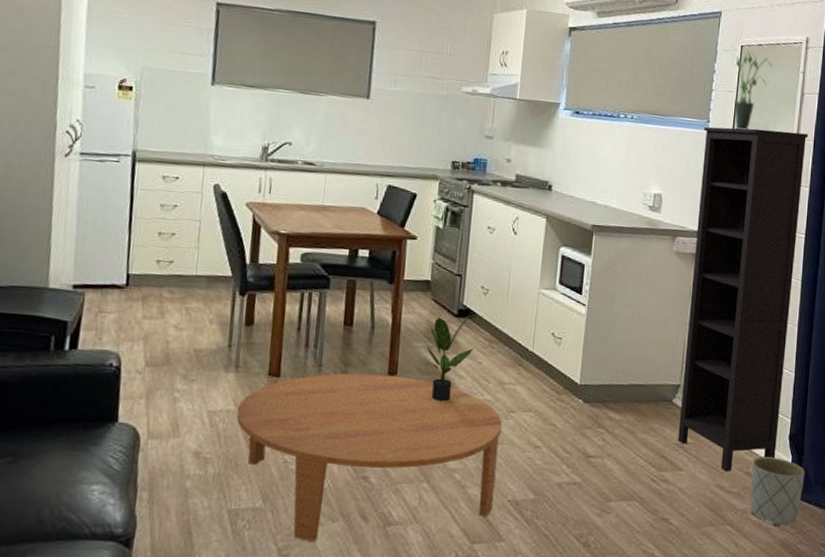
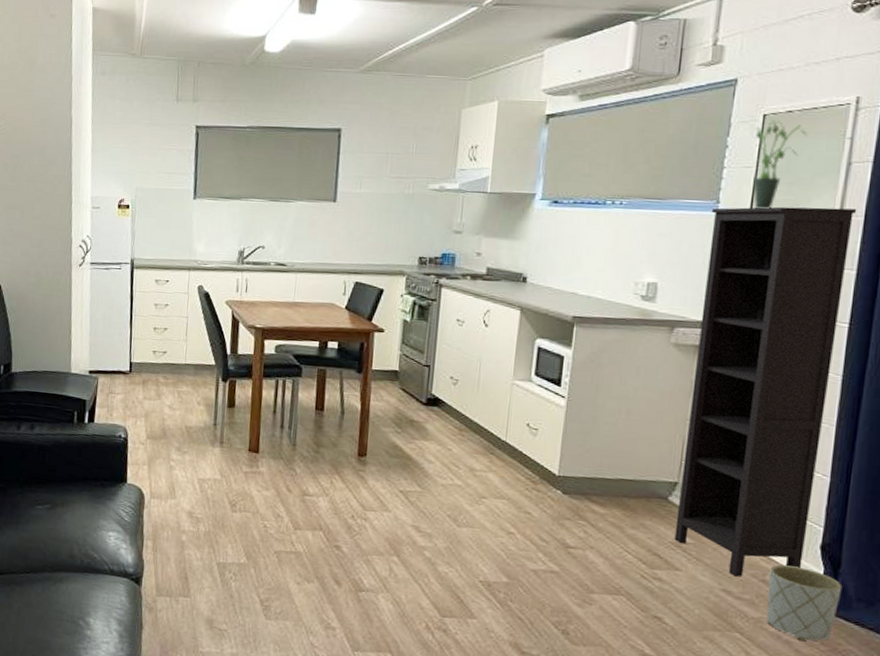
coffee table: present [236,373,502,543] -> none [222,452,473,599]
potted plant: present [426,316,474,402] -> none [395,404,443,484]

